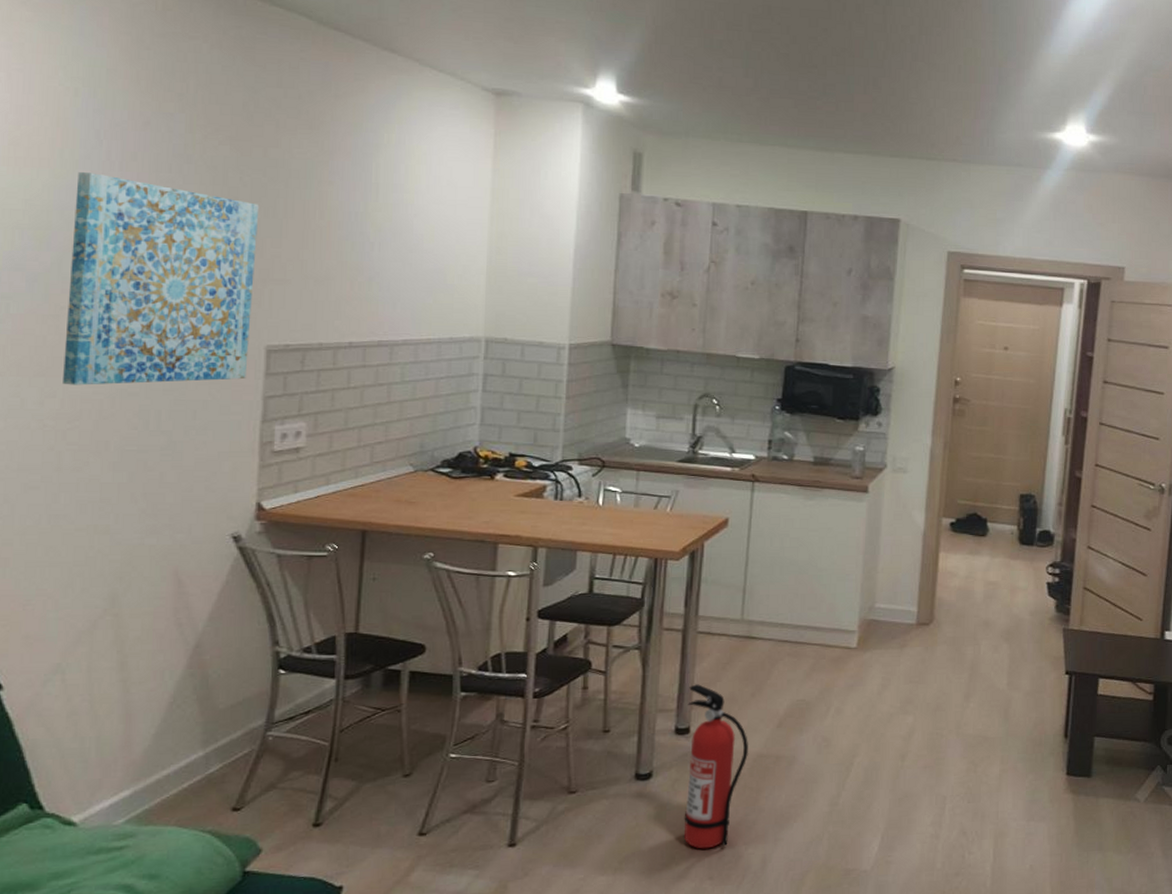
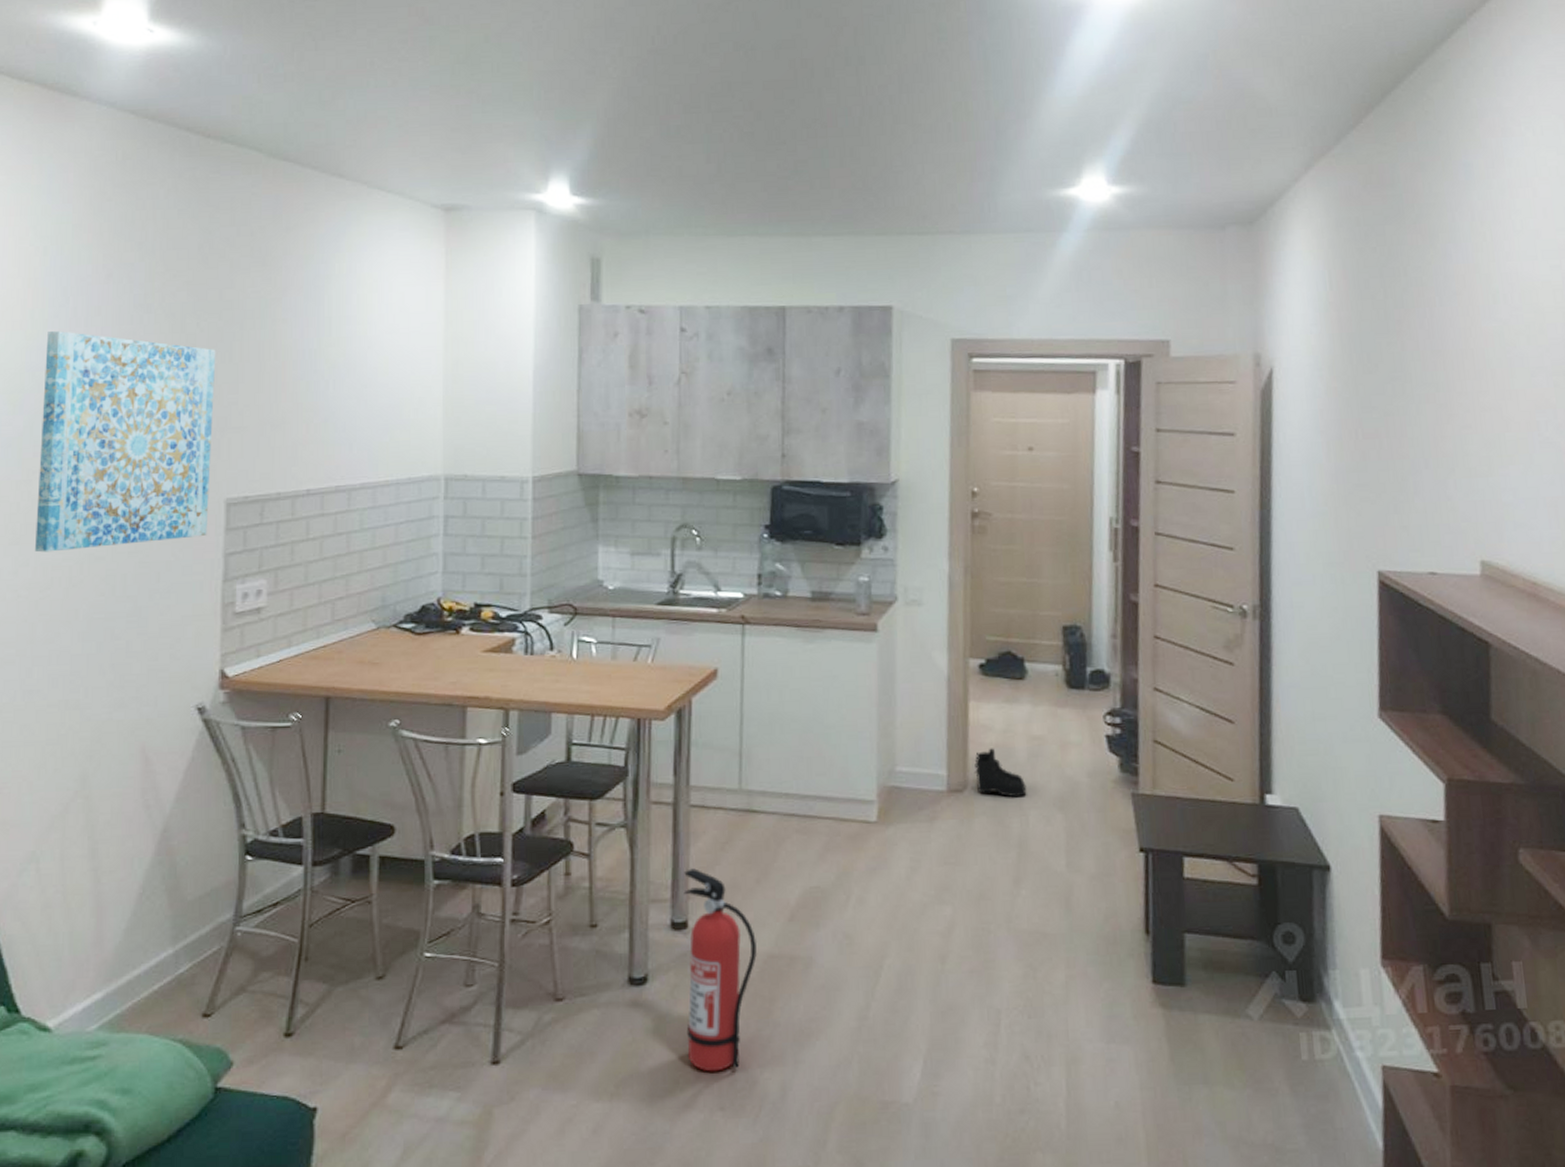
boots: none [939,590,981,631] -> present [974,748,1027,798]

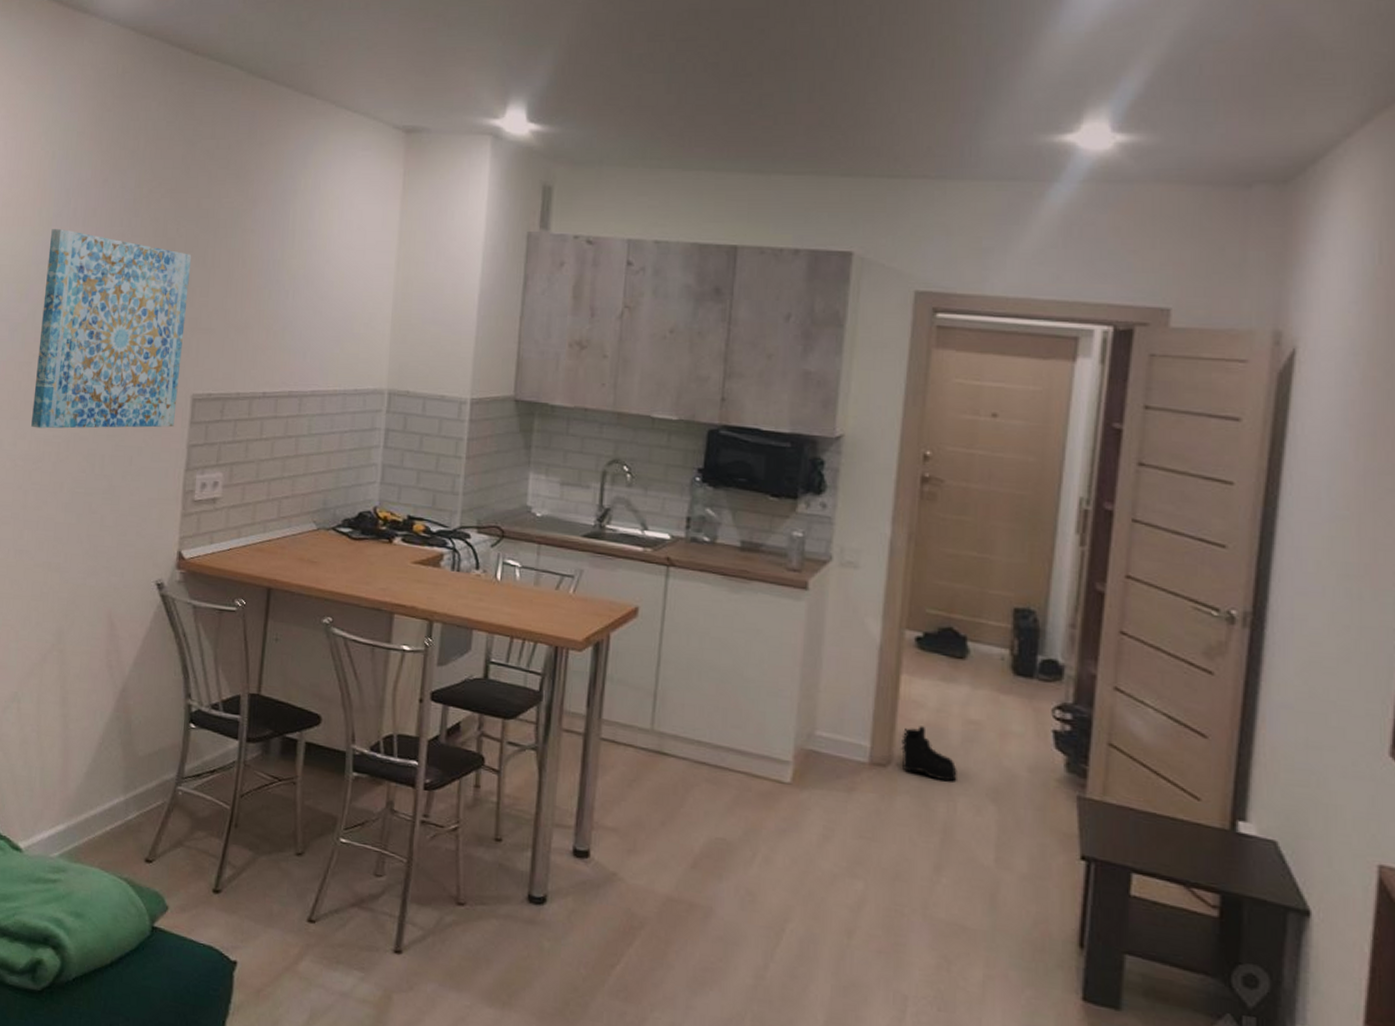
fire extinguisher: present [683,868,757,1072] -> none [580,800,657,1002]

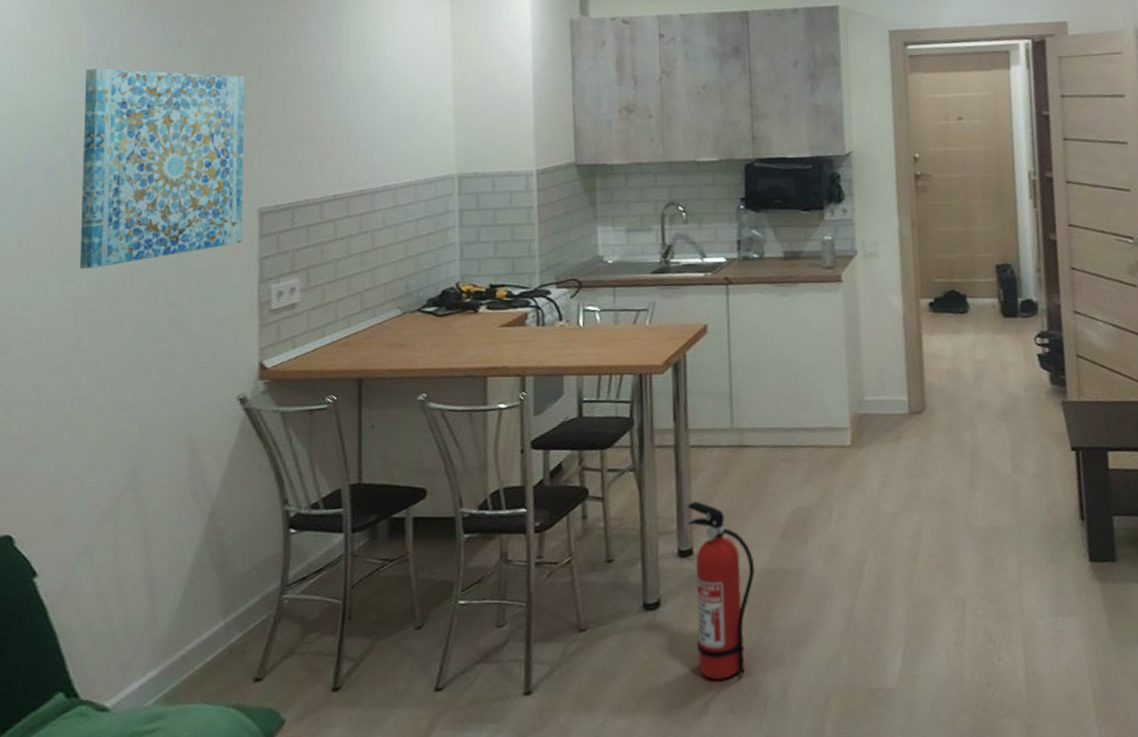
fire extinguisher: none [580,800,657,1002] -> present [687,501,755,681]
boots: present [900,726,957,781] -> none [930,373,975,415]

